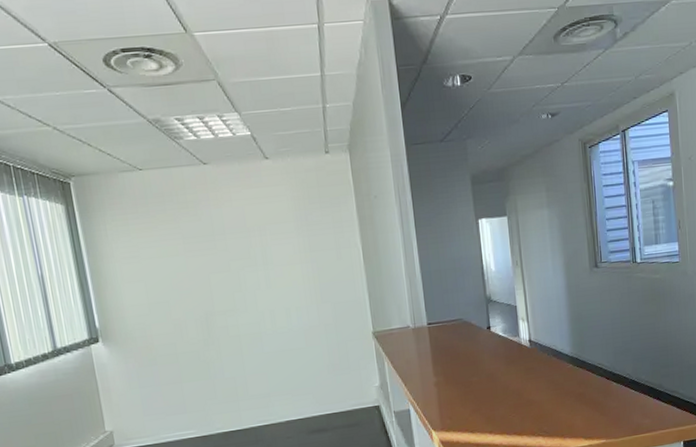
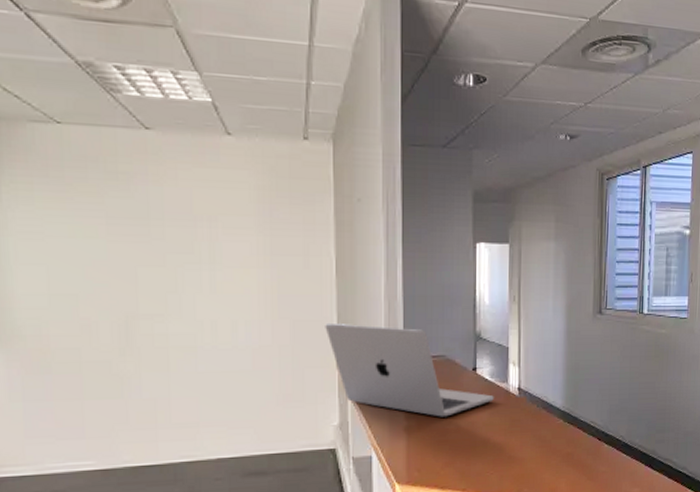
laptop: none [359,299,509,372] -> present [325,322,494,417]

